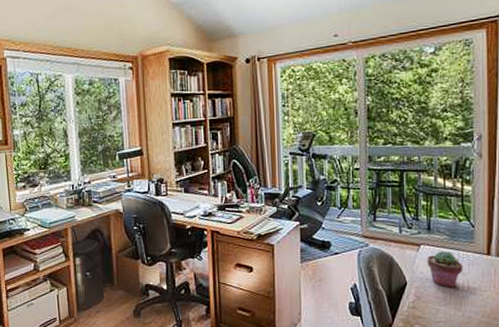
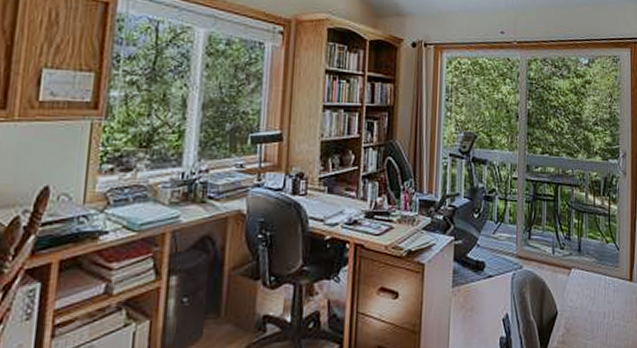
potted succulent: present [427,251,463,288] -> none [577,275,609,318]

